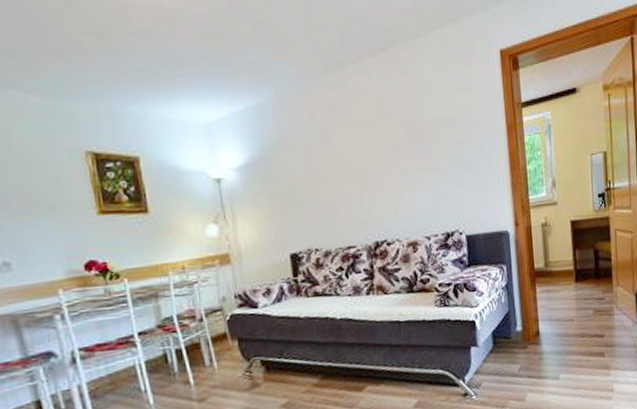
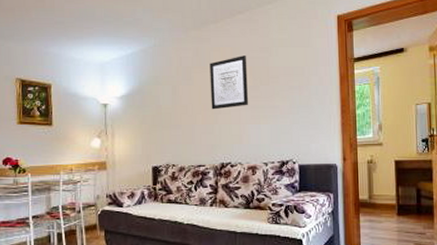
wall art: none [350,105,403,177] -> present [210,56,249,110]

